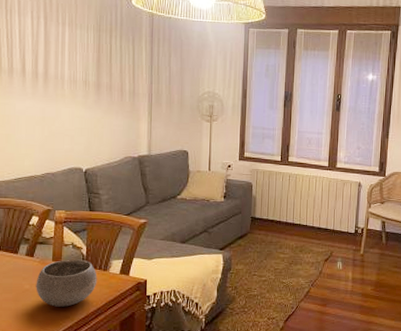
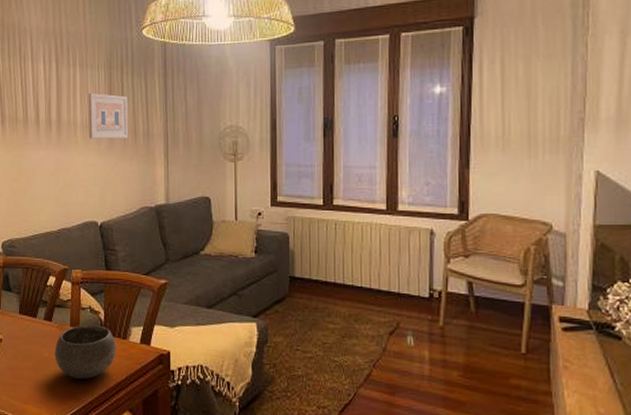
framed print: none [76,51,116,96] -> present [88,92,129,139]

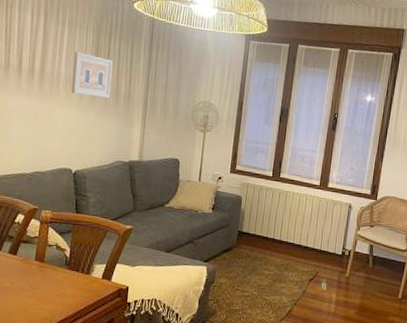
bowl: present [55,325,117,379] -> none [16,260,79,308]

